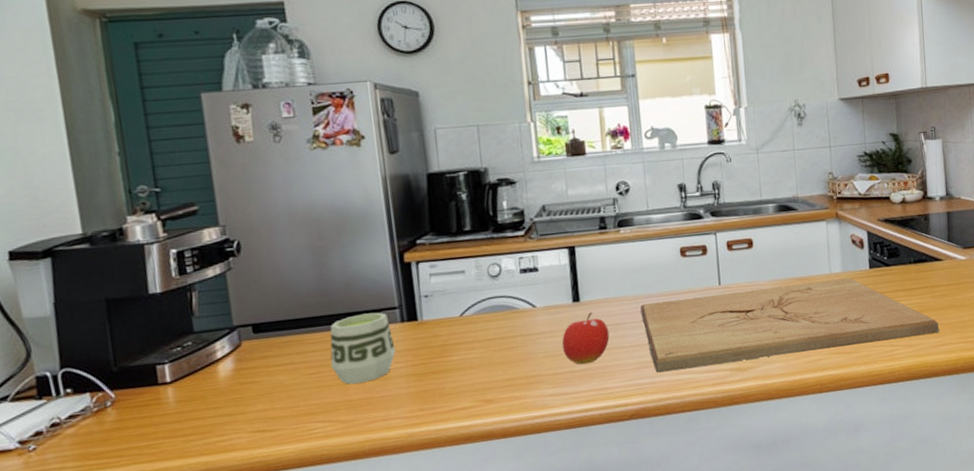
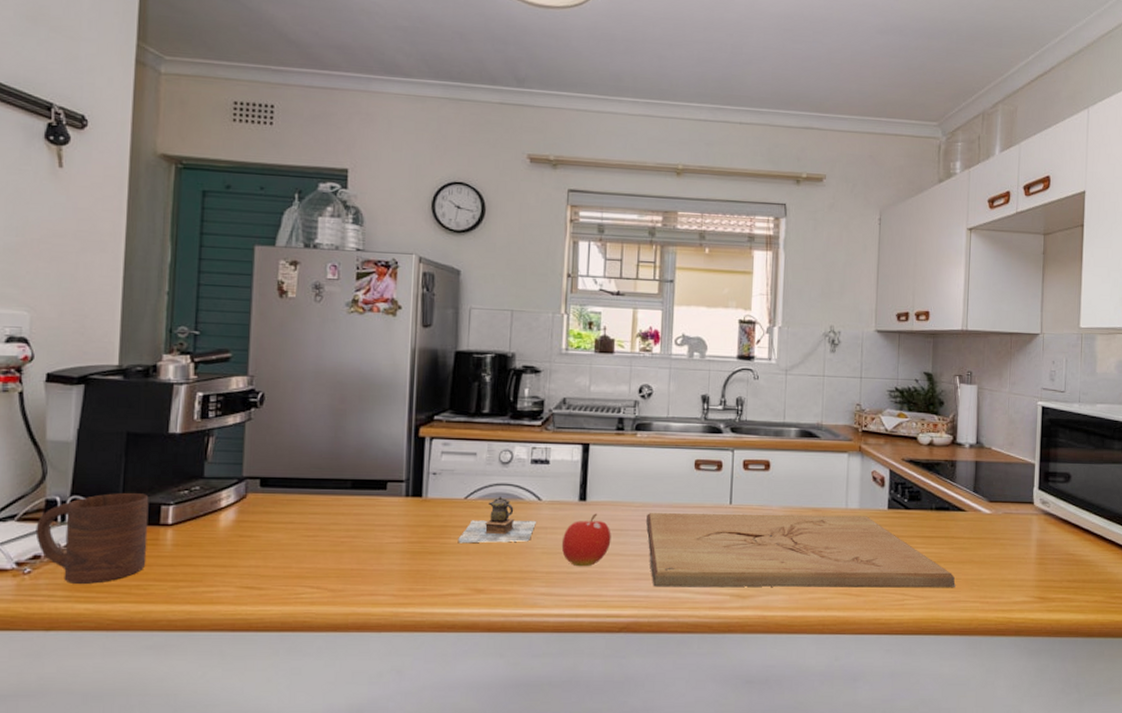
cup: none [31,357,152,454] -> present [35,493,149,584]
cup: present [330,312,396,385] -> none [329,482,396,553]
teapot: none [460,308,534,359] -> present [458,496,536,543]

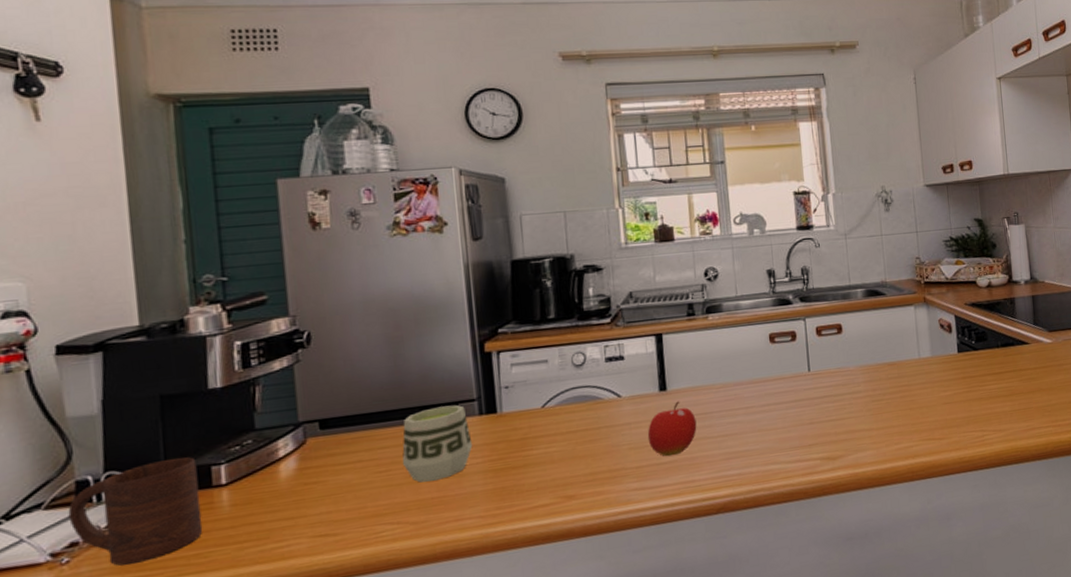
cup: none [329,482,396,553] -> present [402,404,473,483]
teapot: present [458,496,536,543] -> none [540,399,619,453]
cutting board: present [646,513,956,588] -> none [729,362,1029,463]

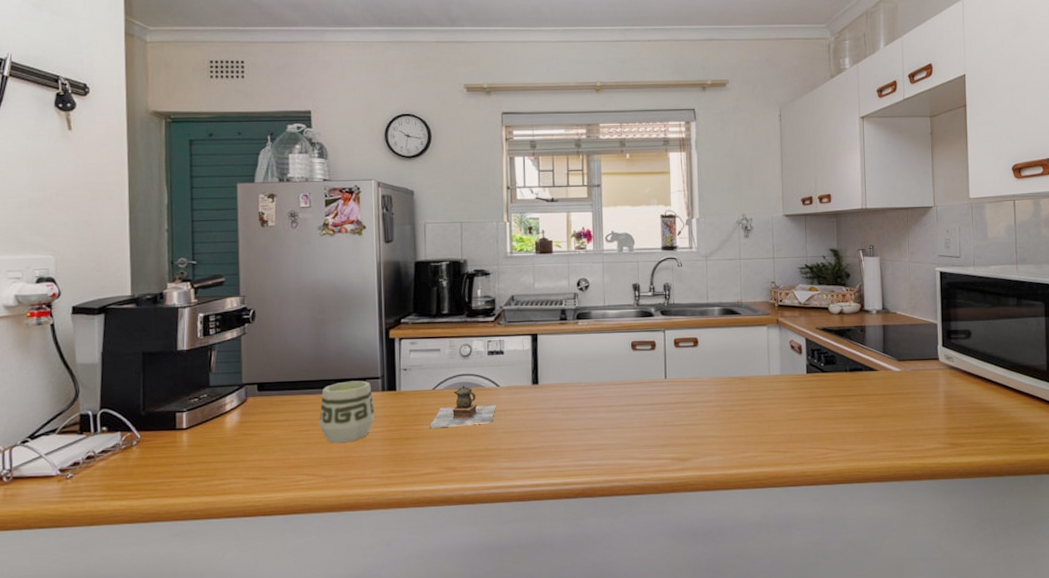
cup: present [68,457,203,566] -> none [73,404,167,485]
teapot: none [540,399,619,453] -> present [430,385,496,429]
fruit: present [647,401,697,457] -> none [520,394,563,443]

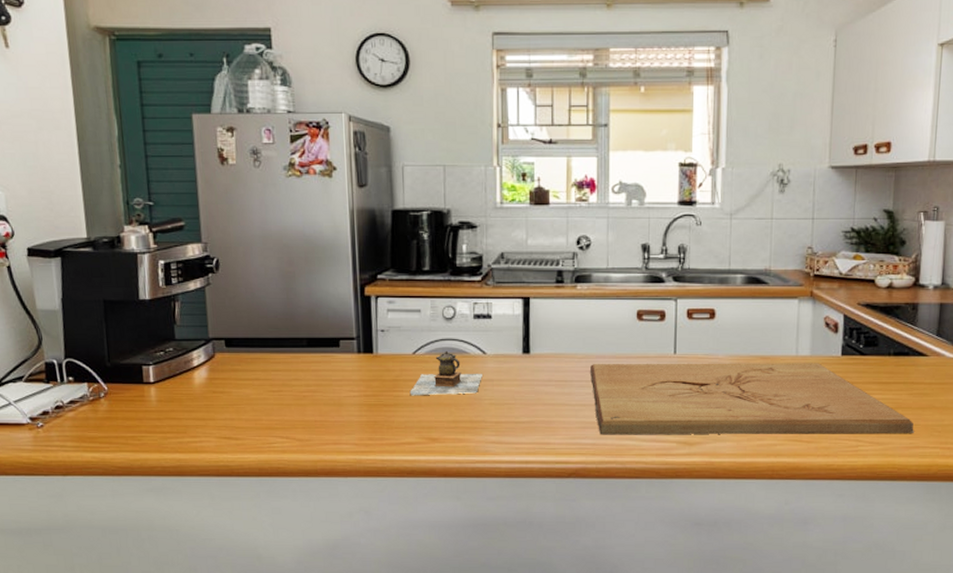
cup: present [319,380,375,443] -> none [291,340,351,406]
cutting board: none [592,381,873,456] -> present [590,363,914,435]

